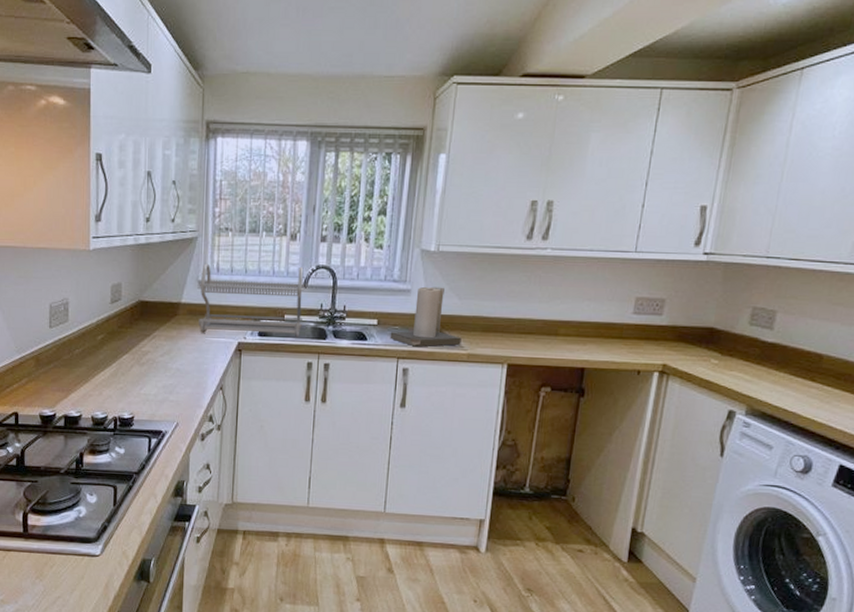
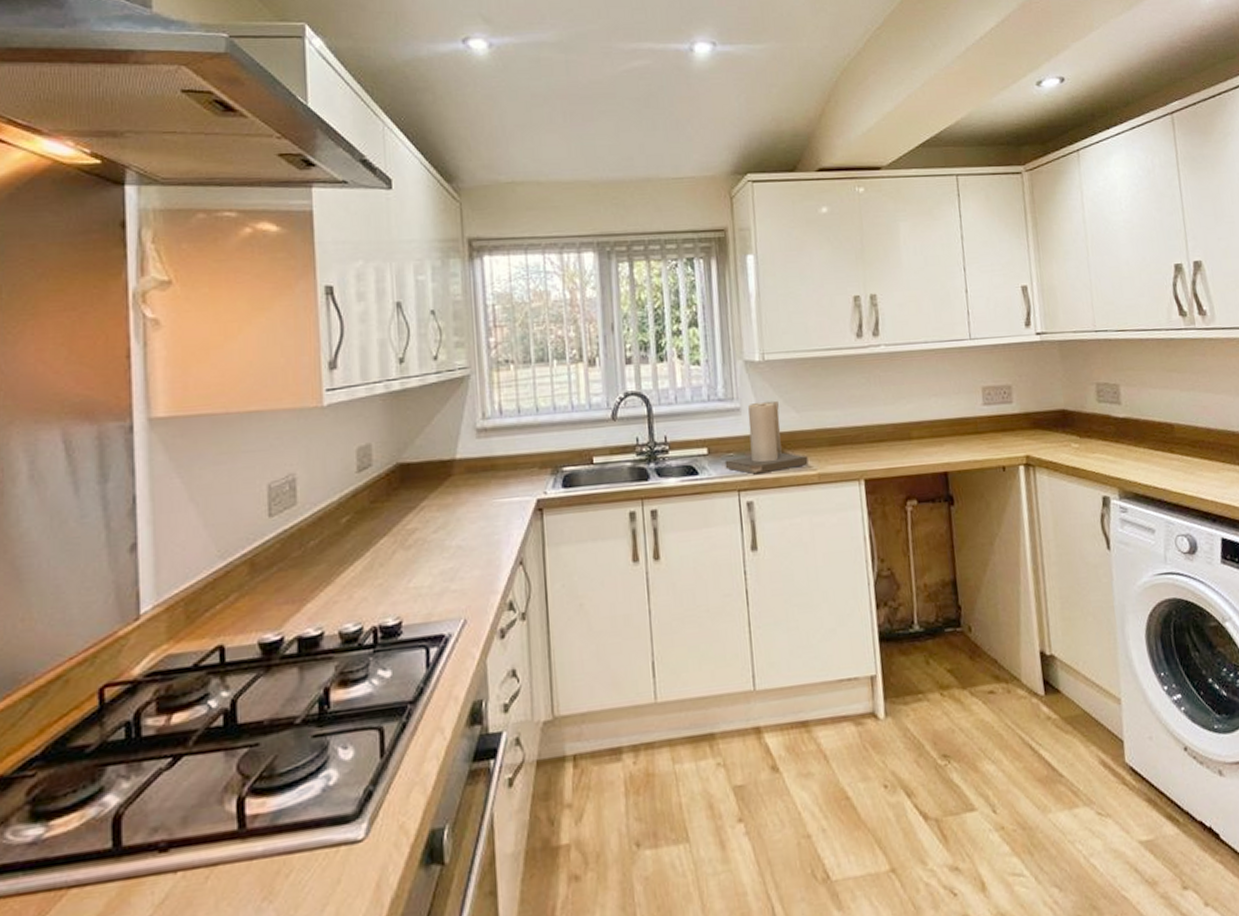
dish rack: present [198,263,304,338] -> none [478,396,617,496]

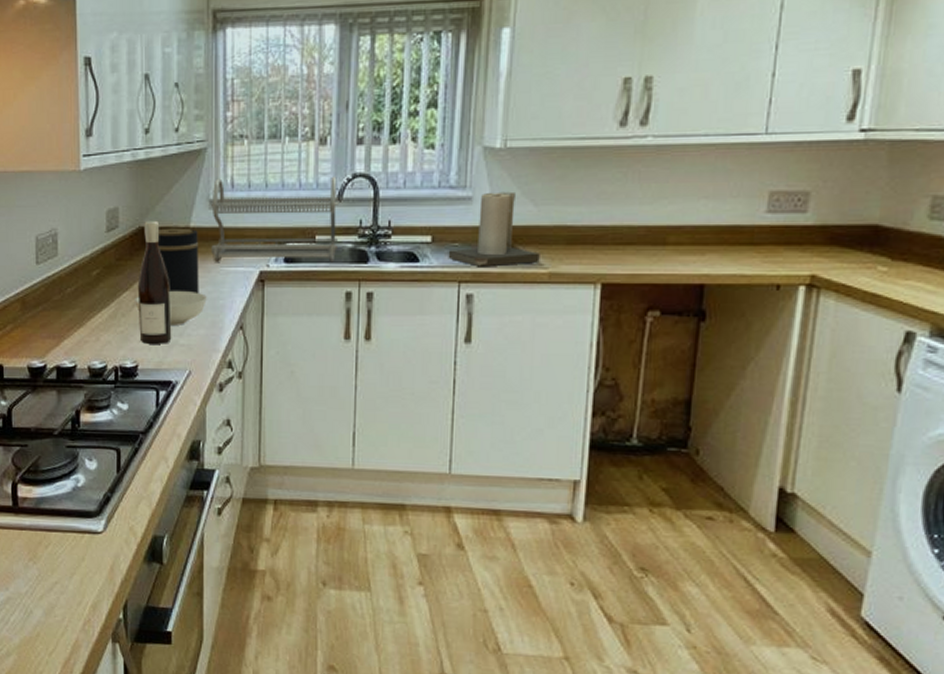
bowl: none [395,529,480,570] -> present [135,290,207,325]
bottle: none [397,455,442,595] -> present [137,220,172,344]
cylinder: none [419,460,471,532] -> present [157,227,199,295]
dish rack: none [478,396,617,496] -> present [211,176,338,263]

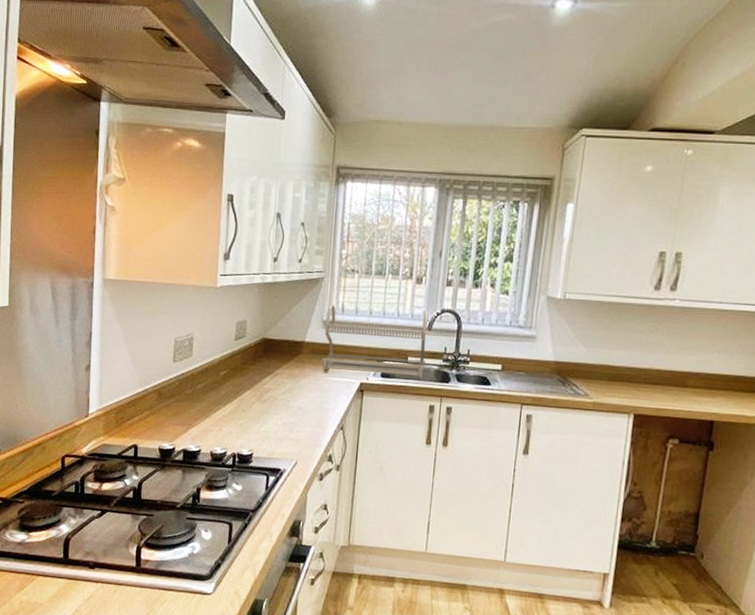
bowl: present [135,290,207,325] -> none [254,393,315,423]
bottle: present [137,220,172,344] -> none [256,333,285,437]
cylinder: present [157,227,199,295] -> none [277,340,312,398]
paper towel roll: present [448,191,540,267] -> none [514,333,587,394]

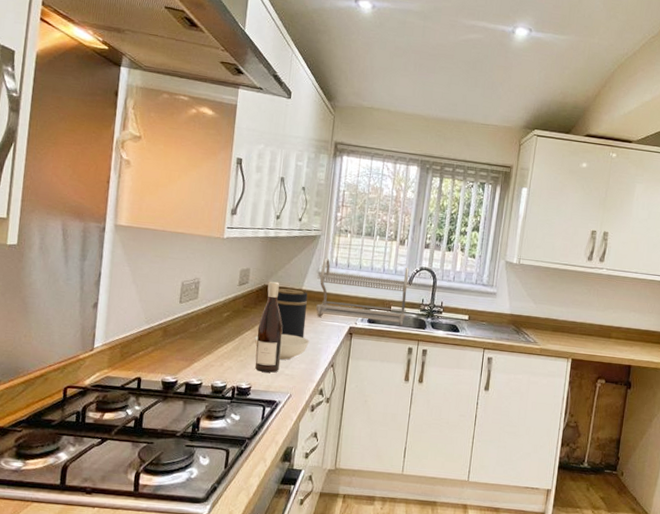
bowl: none [254,393,315,423] -> present [254,333,309,360]
bottle: none [256,333,285,437] -> present [254,281,283,373]
cylinder: none [277,340,312,398] -> present [276,288,308,339]

